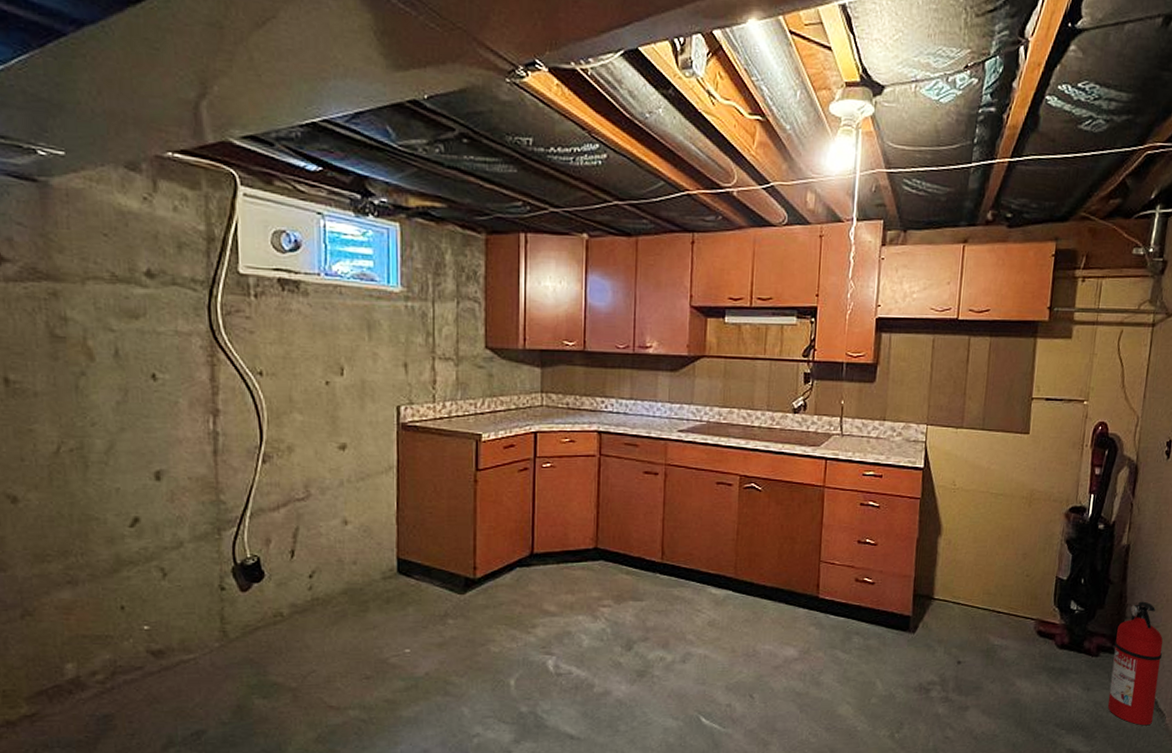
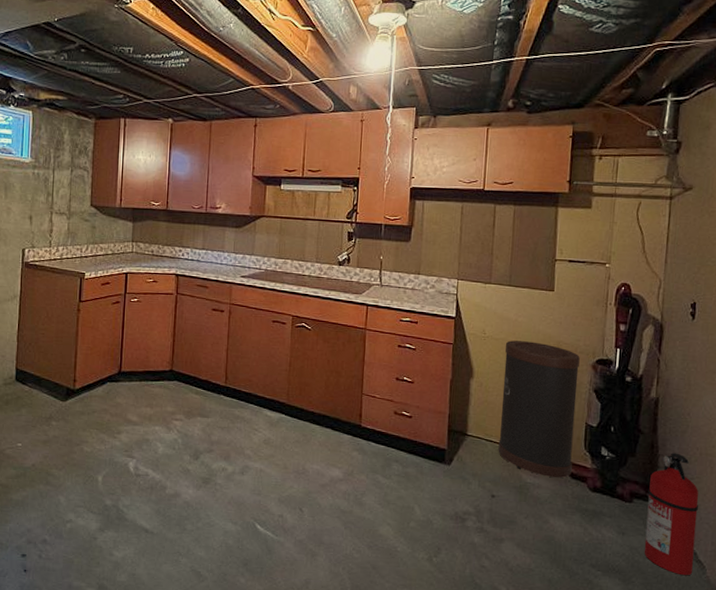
trash can: none [965,491,1053,637] -> present [498,340,580,478]

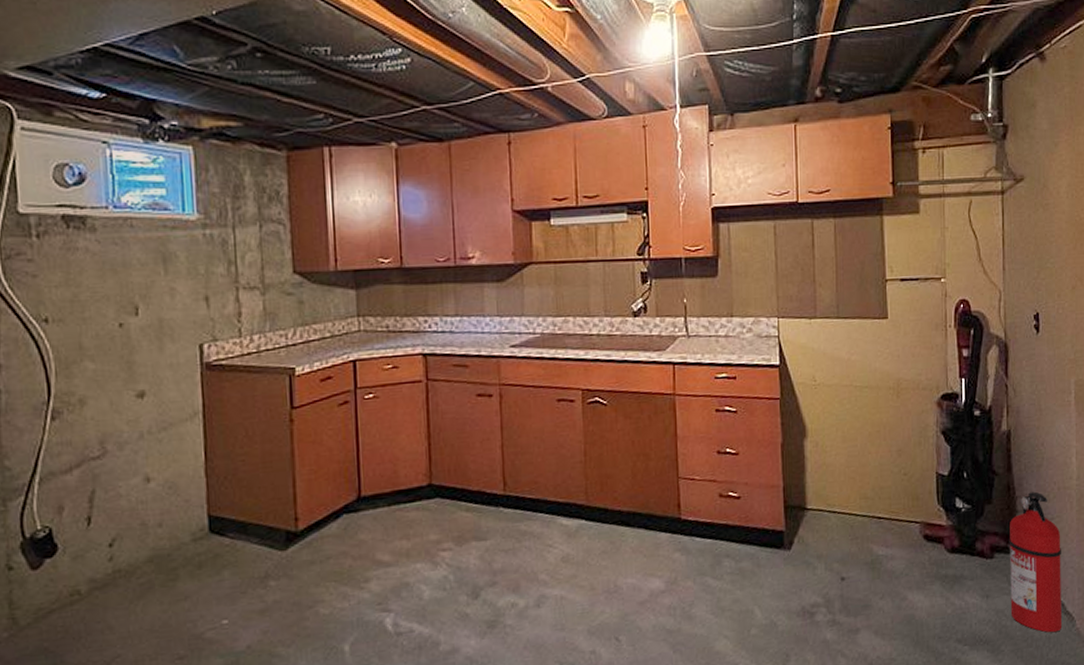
trash can: present [498,340,580,478] -> none [839,383,926,544]

